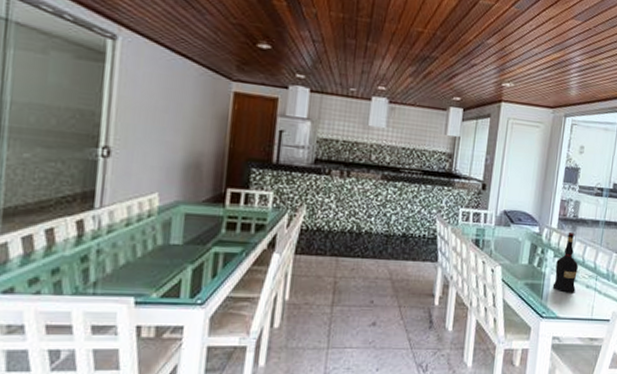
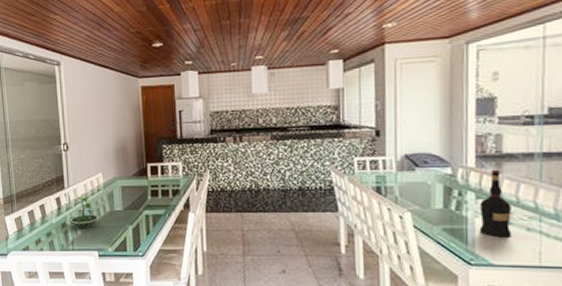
terrarium: none [93,222,146,266] -> present [68,197,100,229]

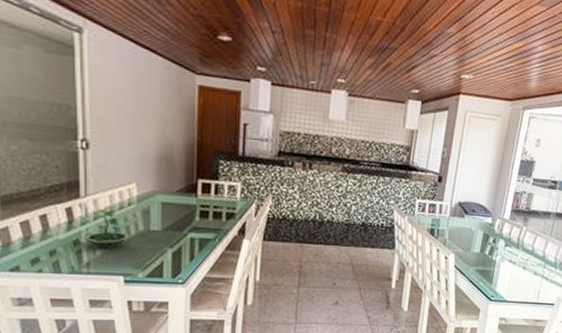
liquor: present [479,169,512,238] -> none [502,222,528,279]

